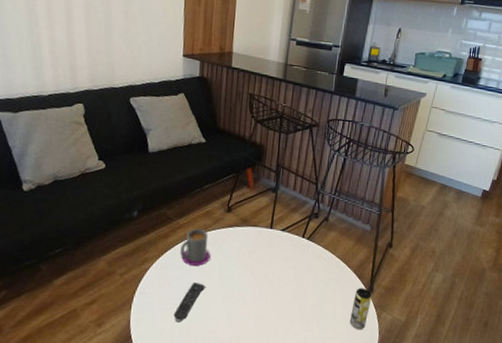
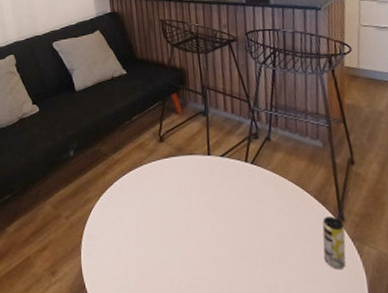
remote control: present [173,283,205,323] -> none [124,222,151,268]
mug: present [180,228,211,266] -> none [120,162,151,203]

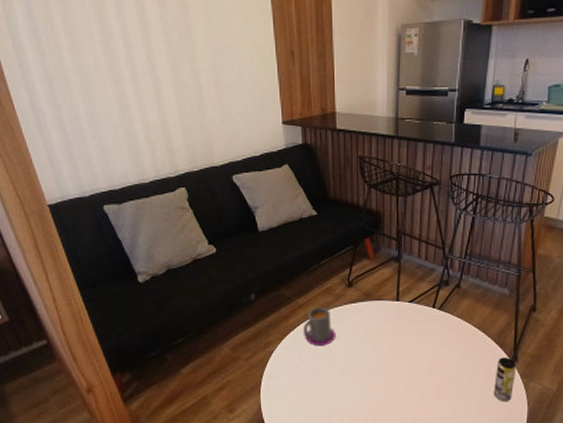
mug: none [120,162,151,203] -> present [303,307,336,345]

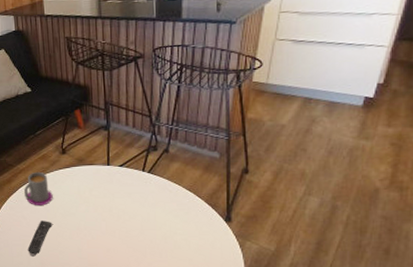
remote control: none [304,363,333,404] -> present [27,221,52,257]
beverage can: present [493,357,517,402] -> none [207,218,231,260]

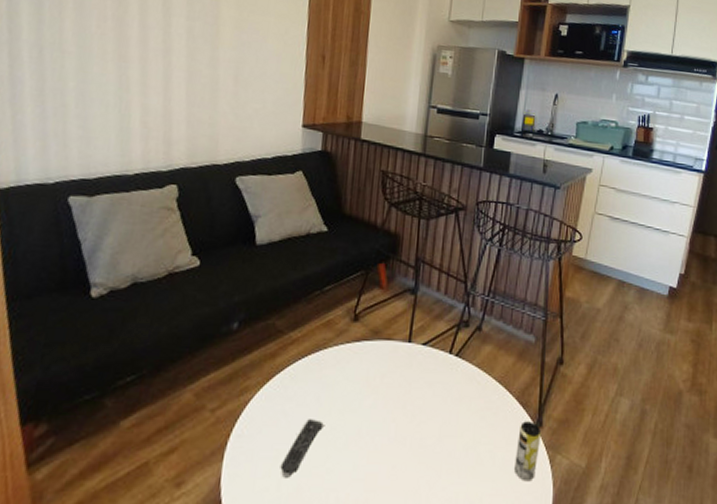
mug: present [24,171,53,205] -> none [292,344,332,395]
beverage can: none [207,218,231,260] -> present [513,421,542,482]

